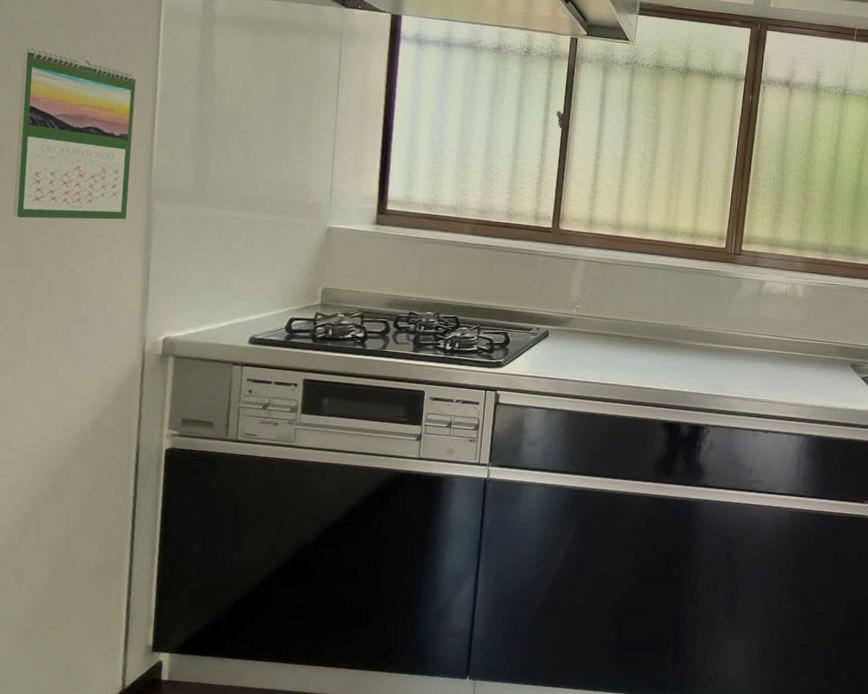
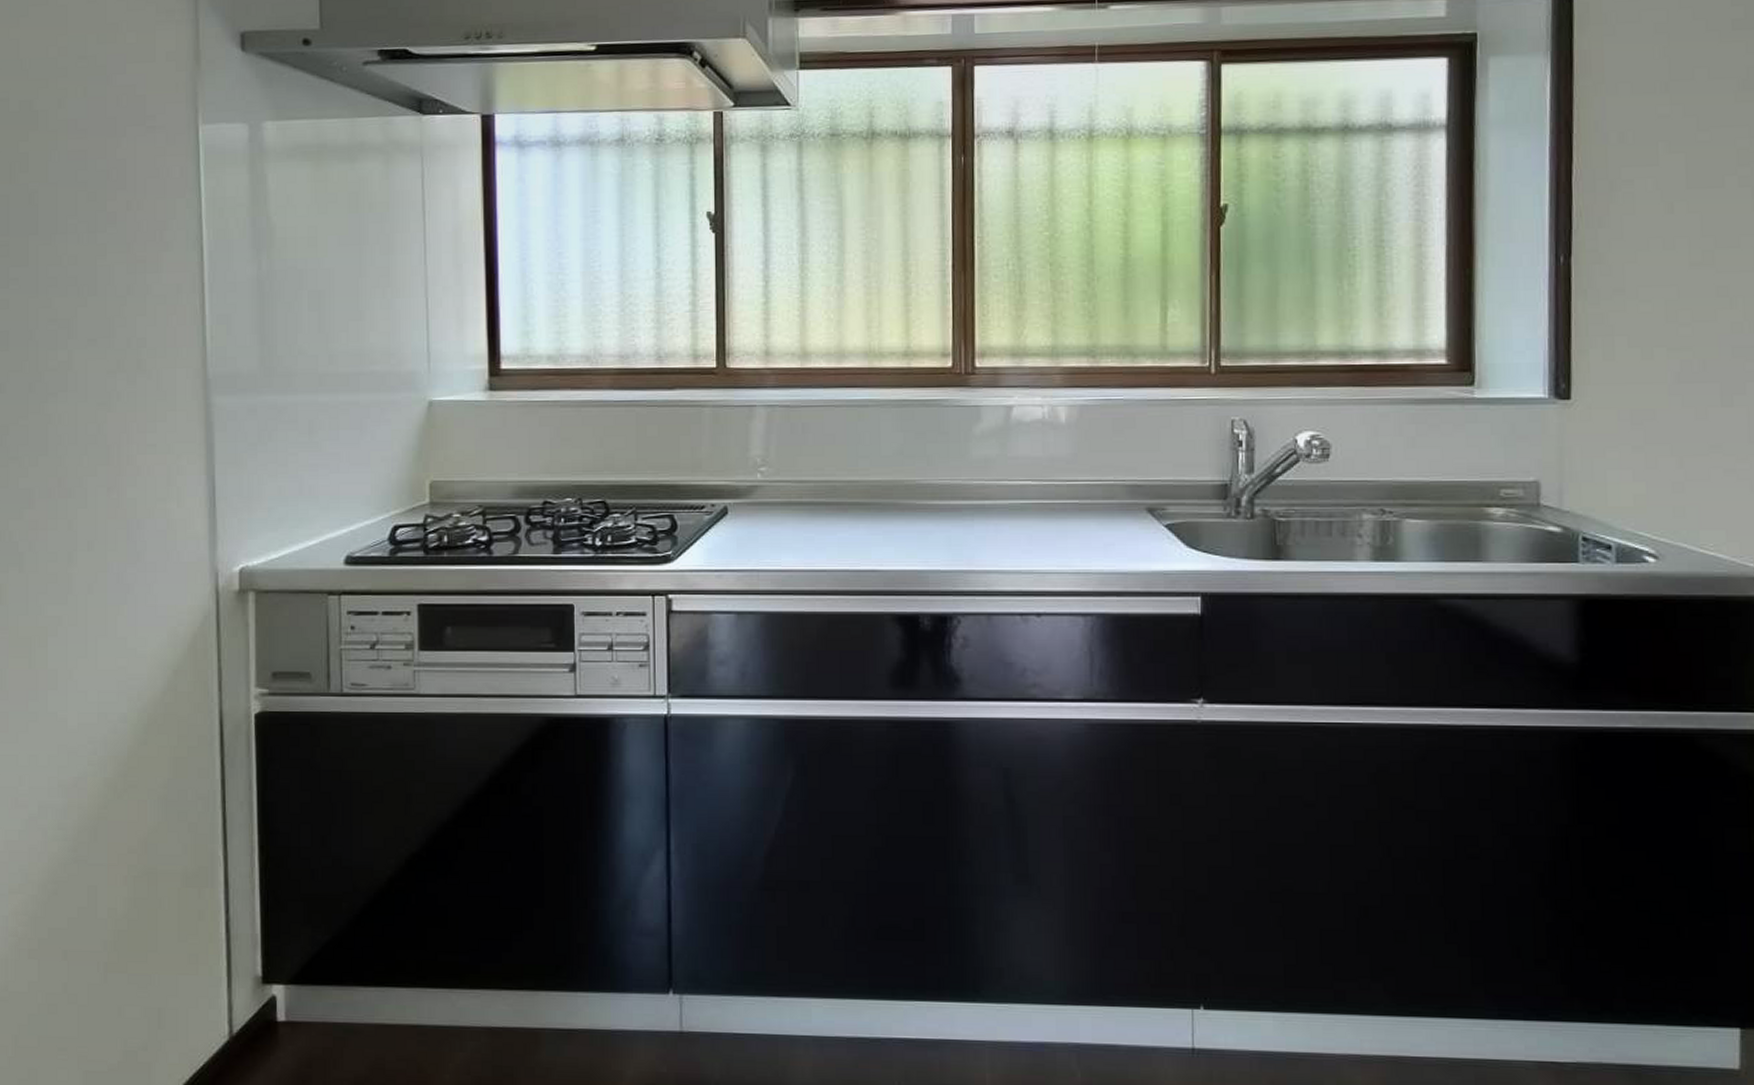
calendar: present [12,47,136,220] -> none [41,219,182,435]

